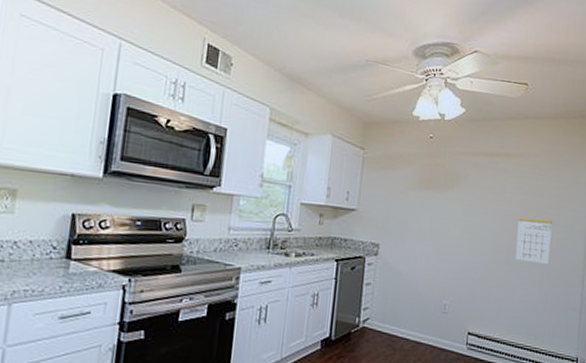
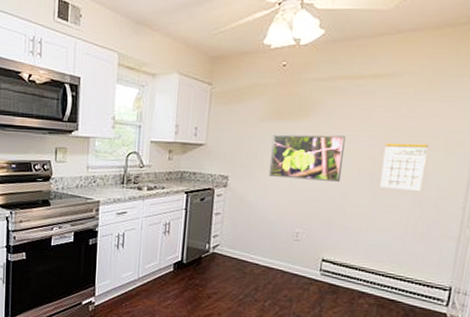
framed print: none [417,204,485,254] -> present [268,134,346,183]

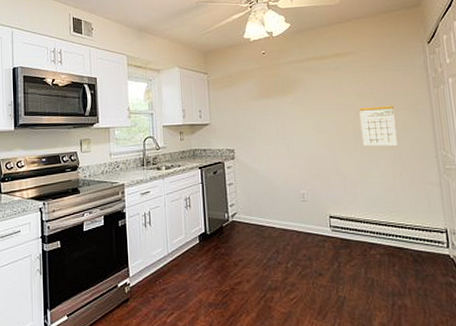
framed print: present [268,134,346,183] -> none [265,105,330,147]

